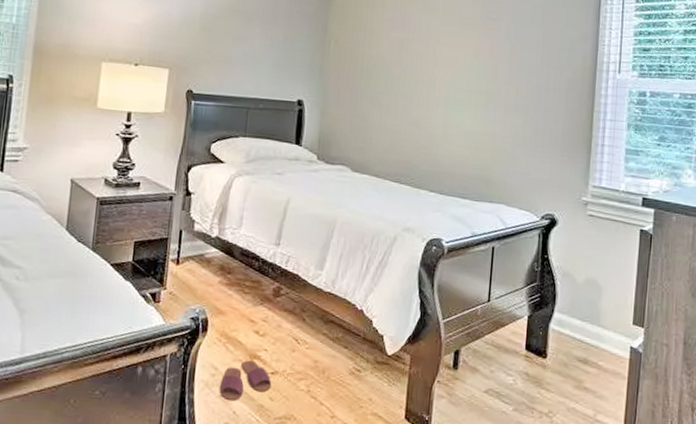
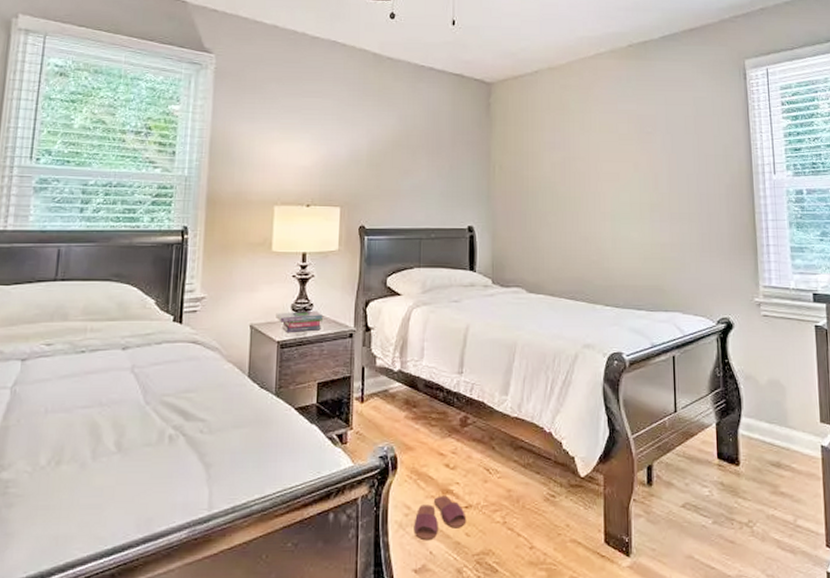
books: none [97,169,144,191] -> present [276,310,323,333]

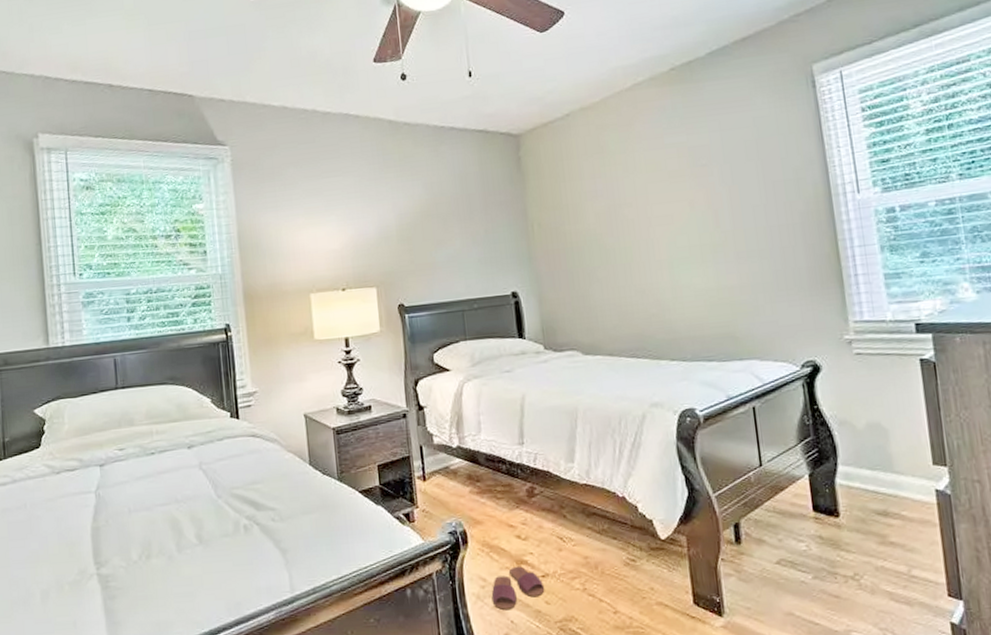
books: present [276,310,323,333] -> none [327,394,374,419]

